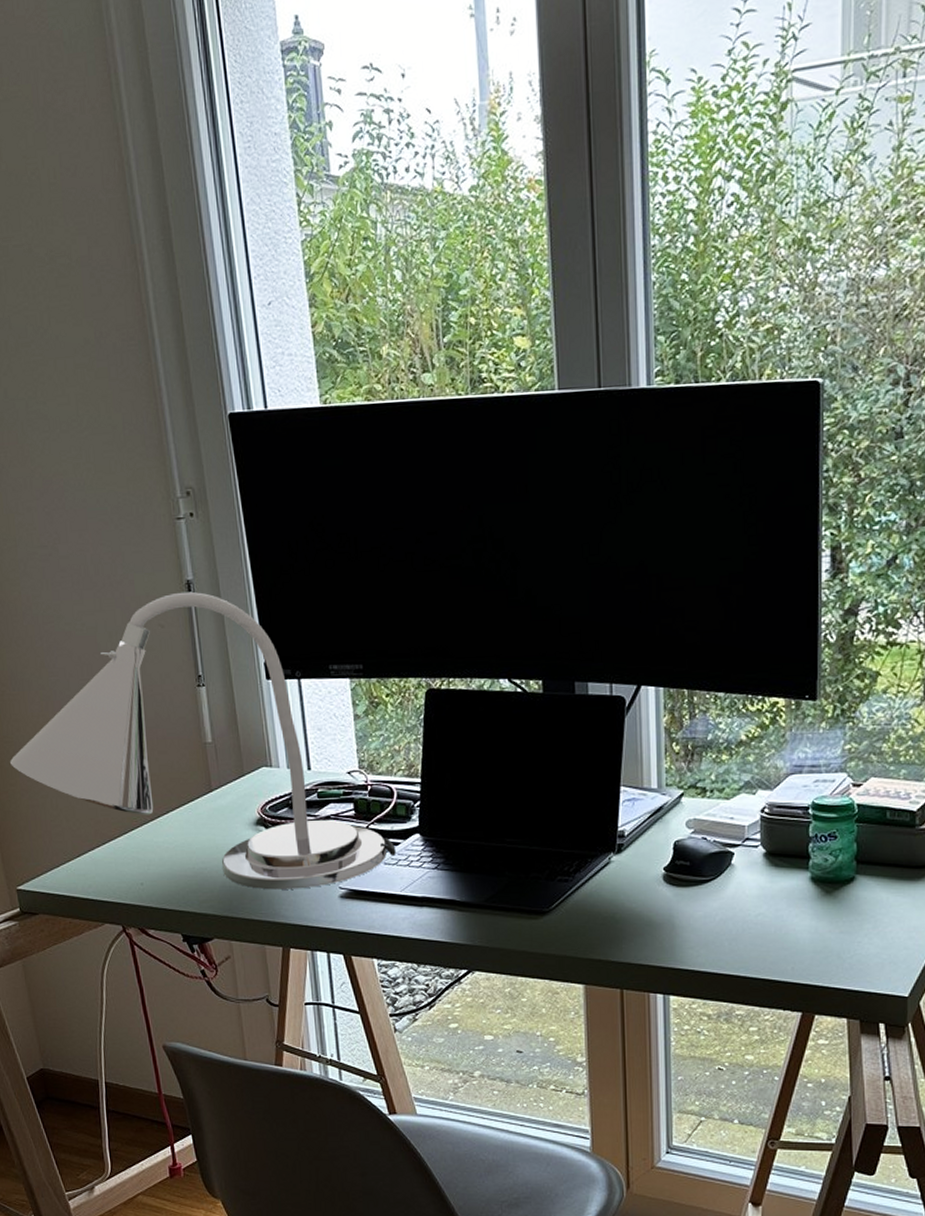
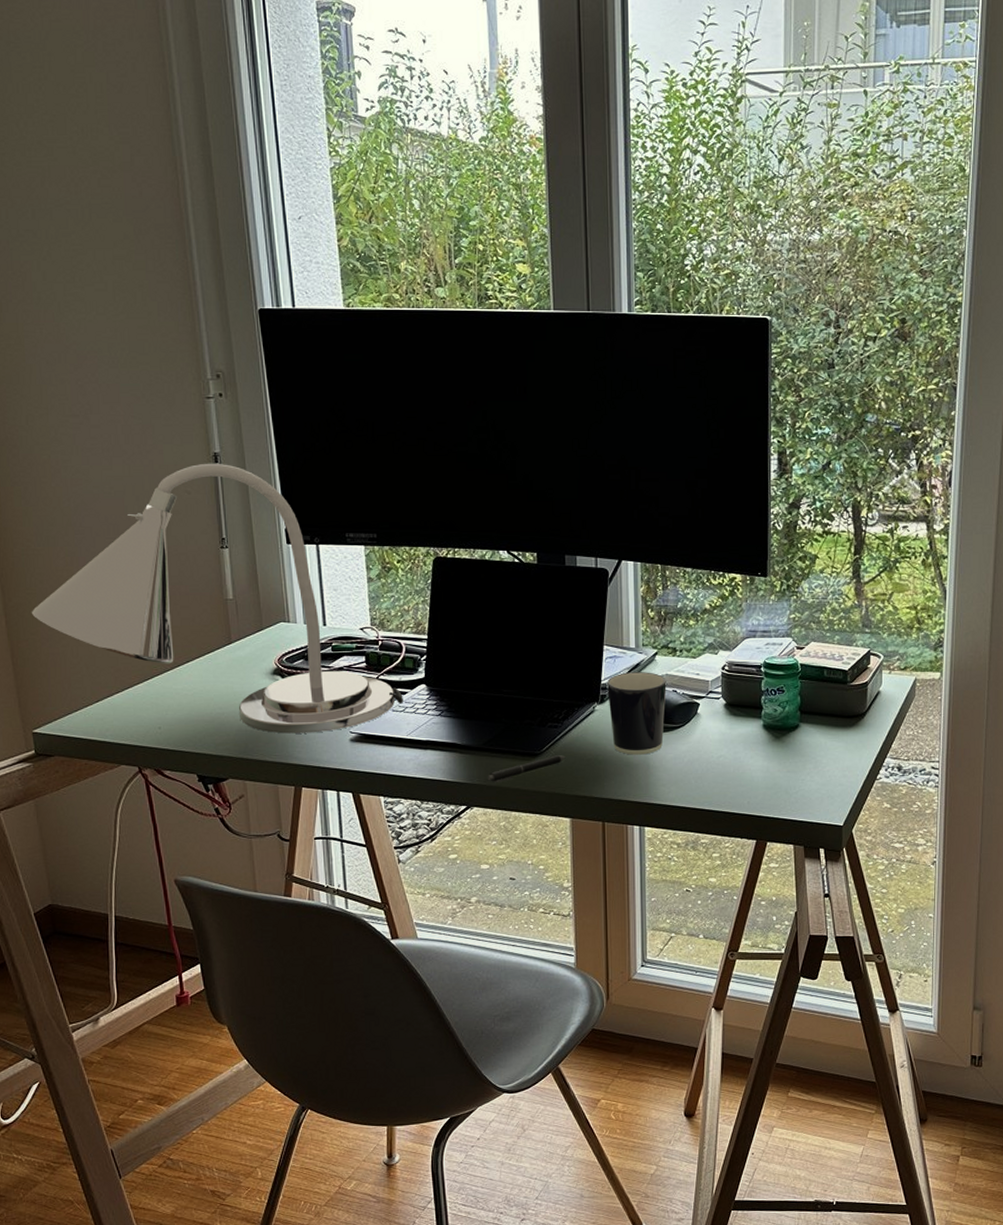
pen: none [490,912,579,945] -> present [487,754,567,783]
mug: none [625,816,695,913] -> present [607,672,667,755]

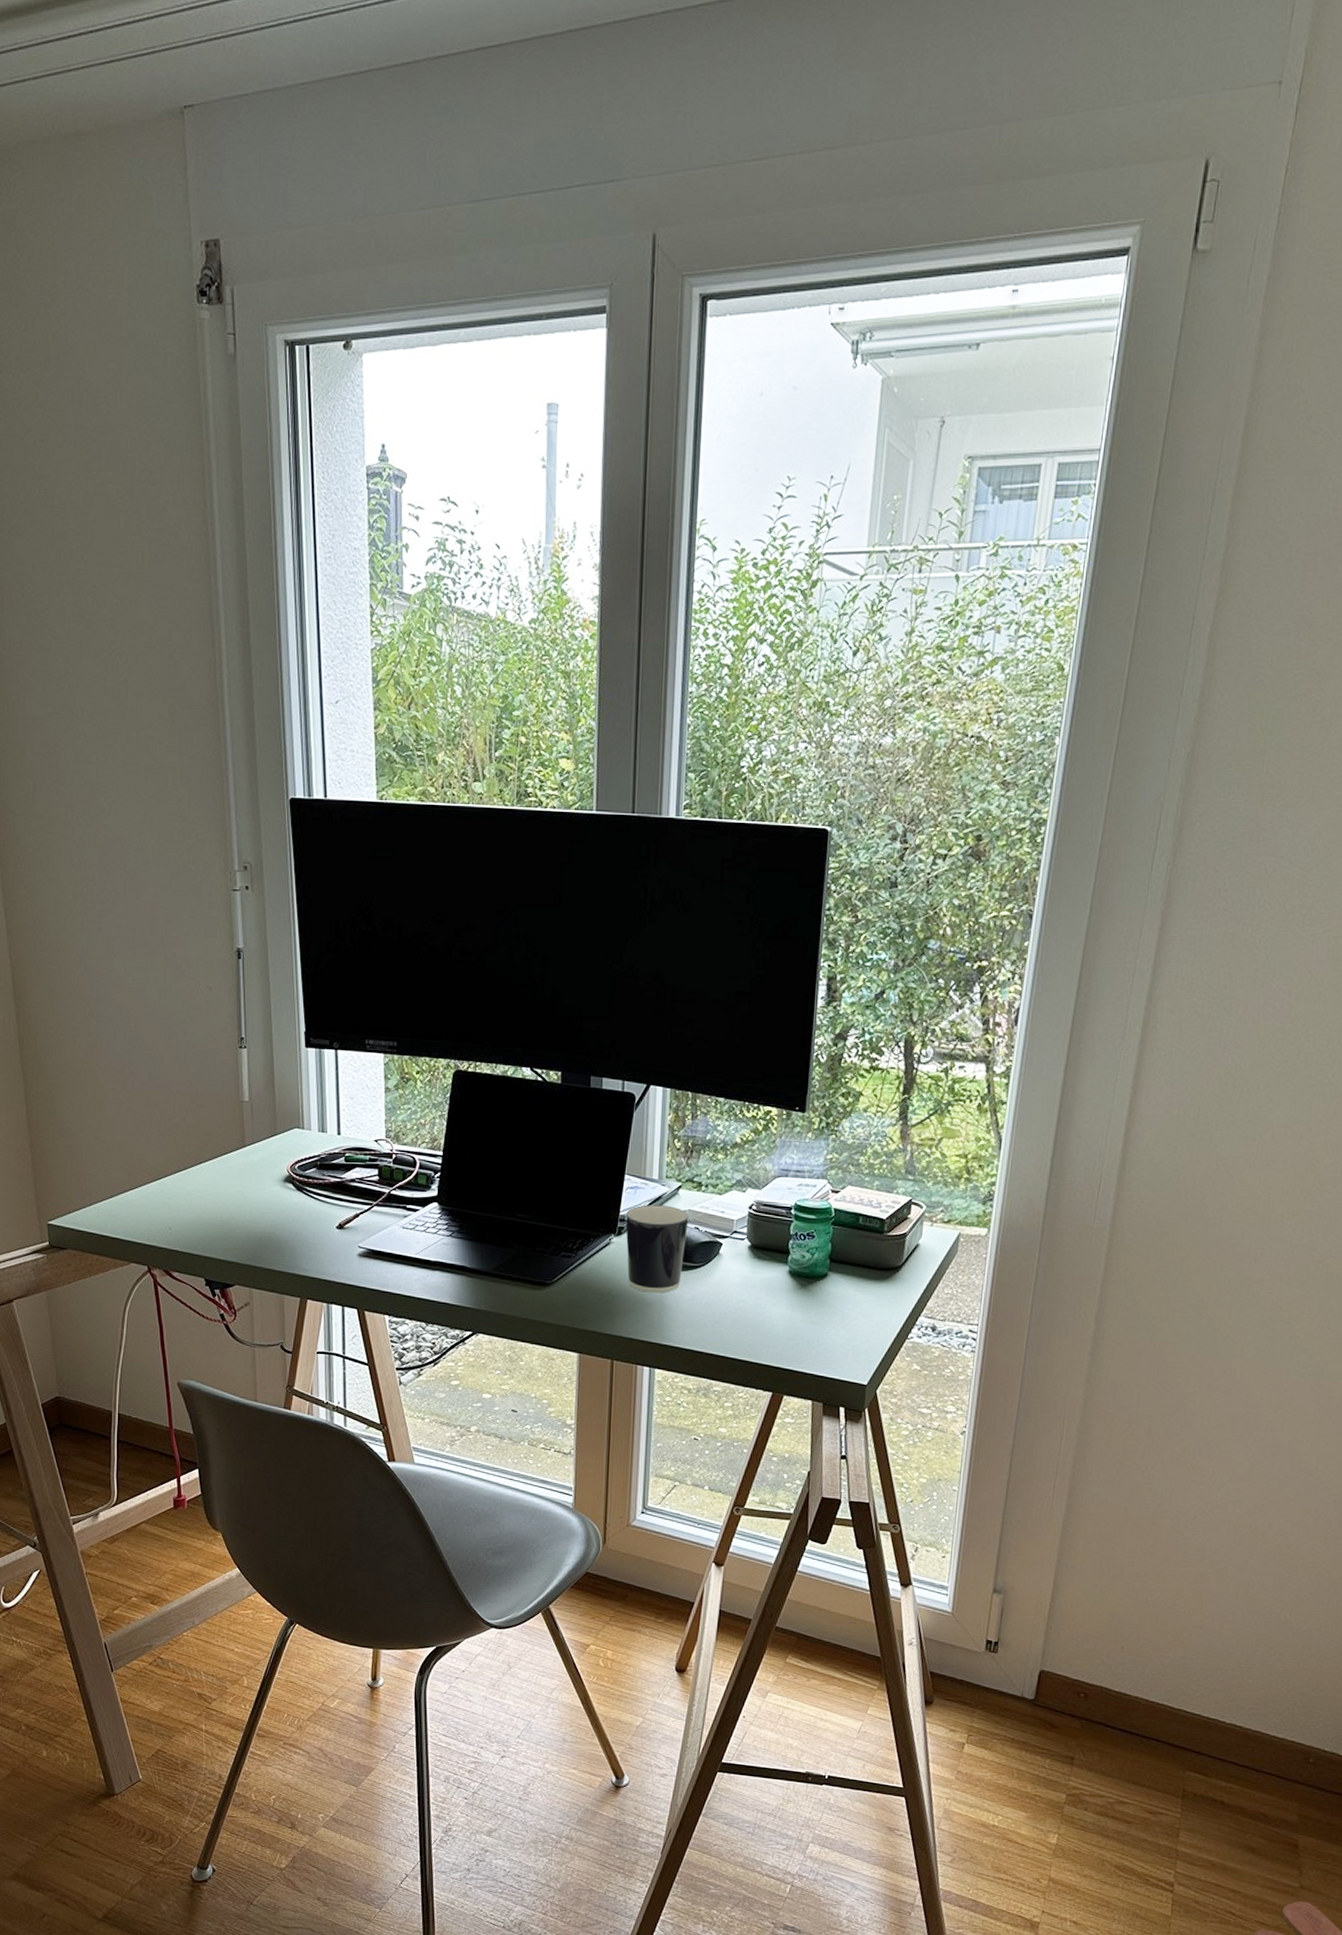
table lamp: present [31,463,403,734] -> none [51,958,414,1245]
pen: present [487,754,567,783] -> none [495,1285,579,1311]

